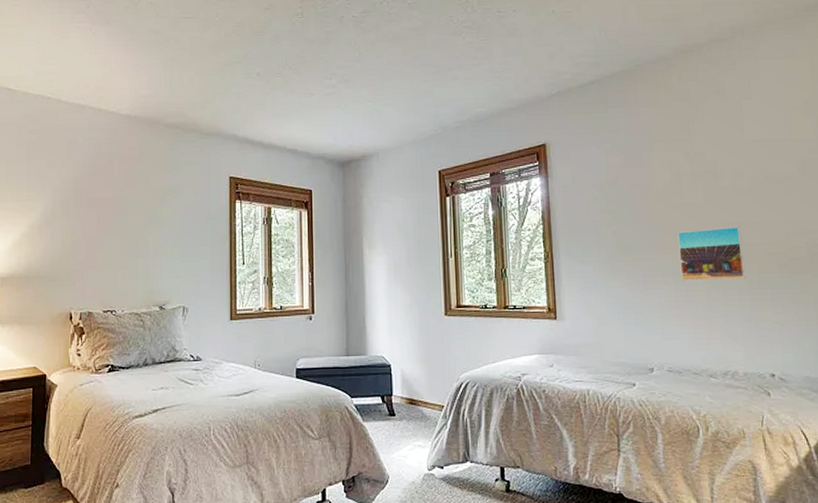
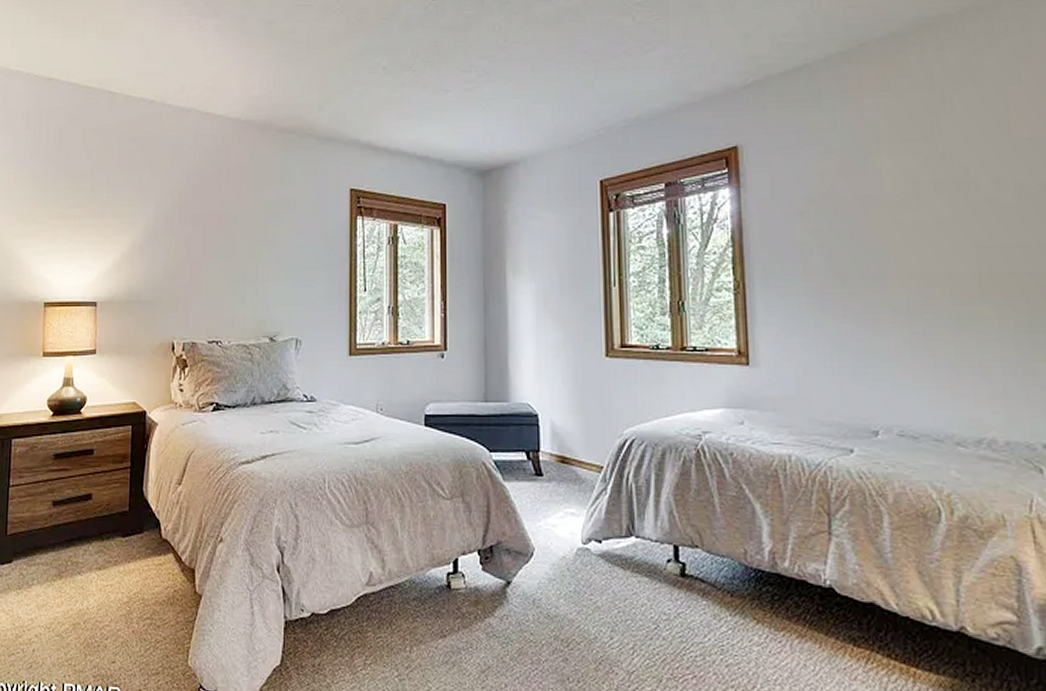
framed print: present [677,226,746,281] -> none [914,250,1010,321]

